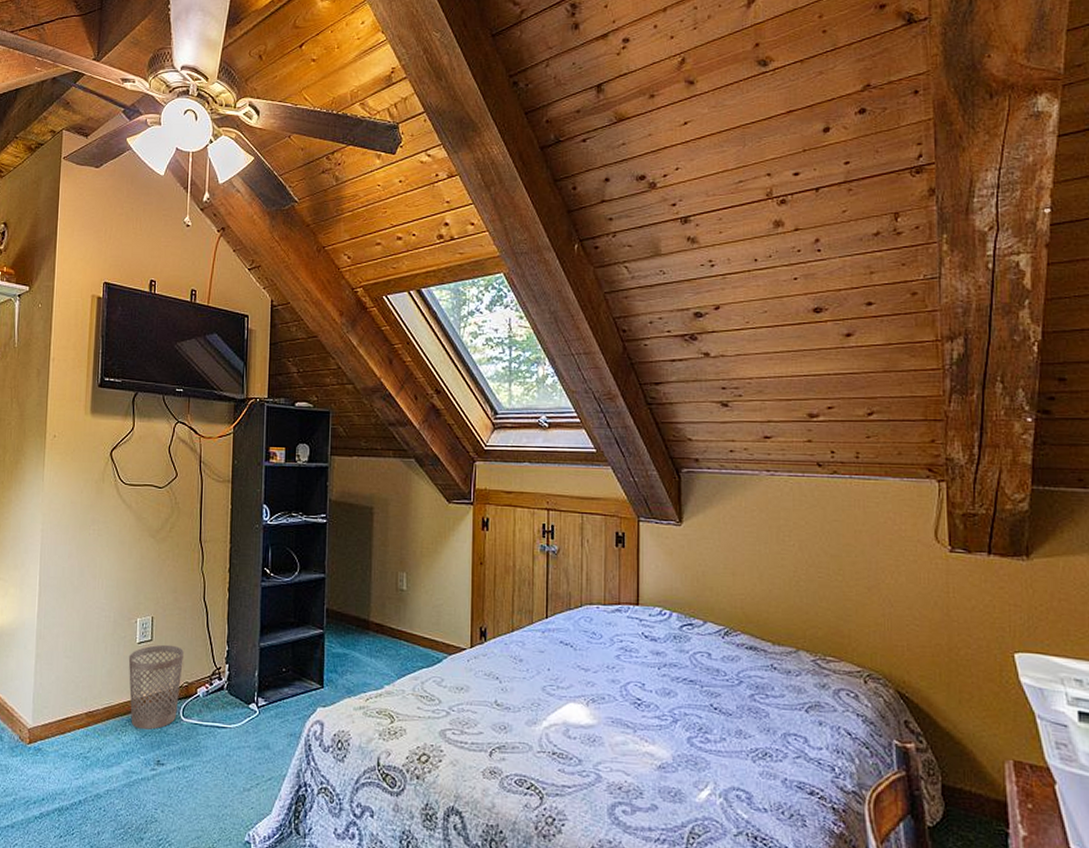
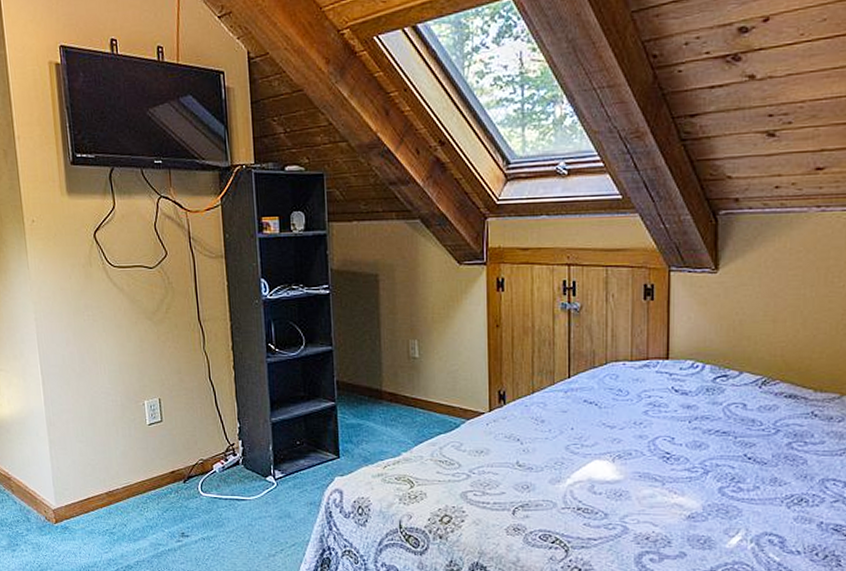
wastebasket: present [128,644,184,730] -> none [140,424,196,505]

